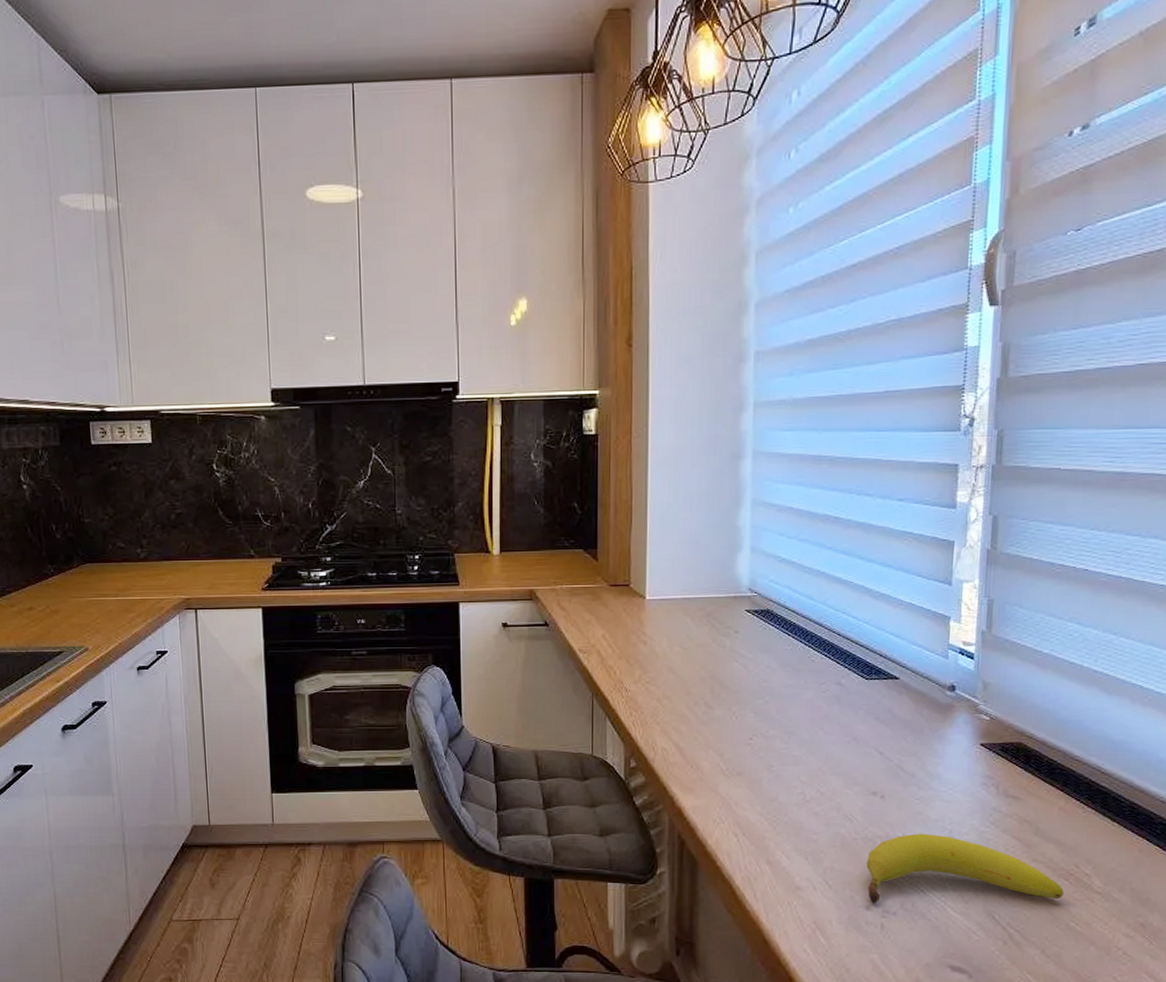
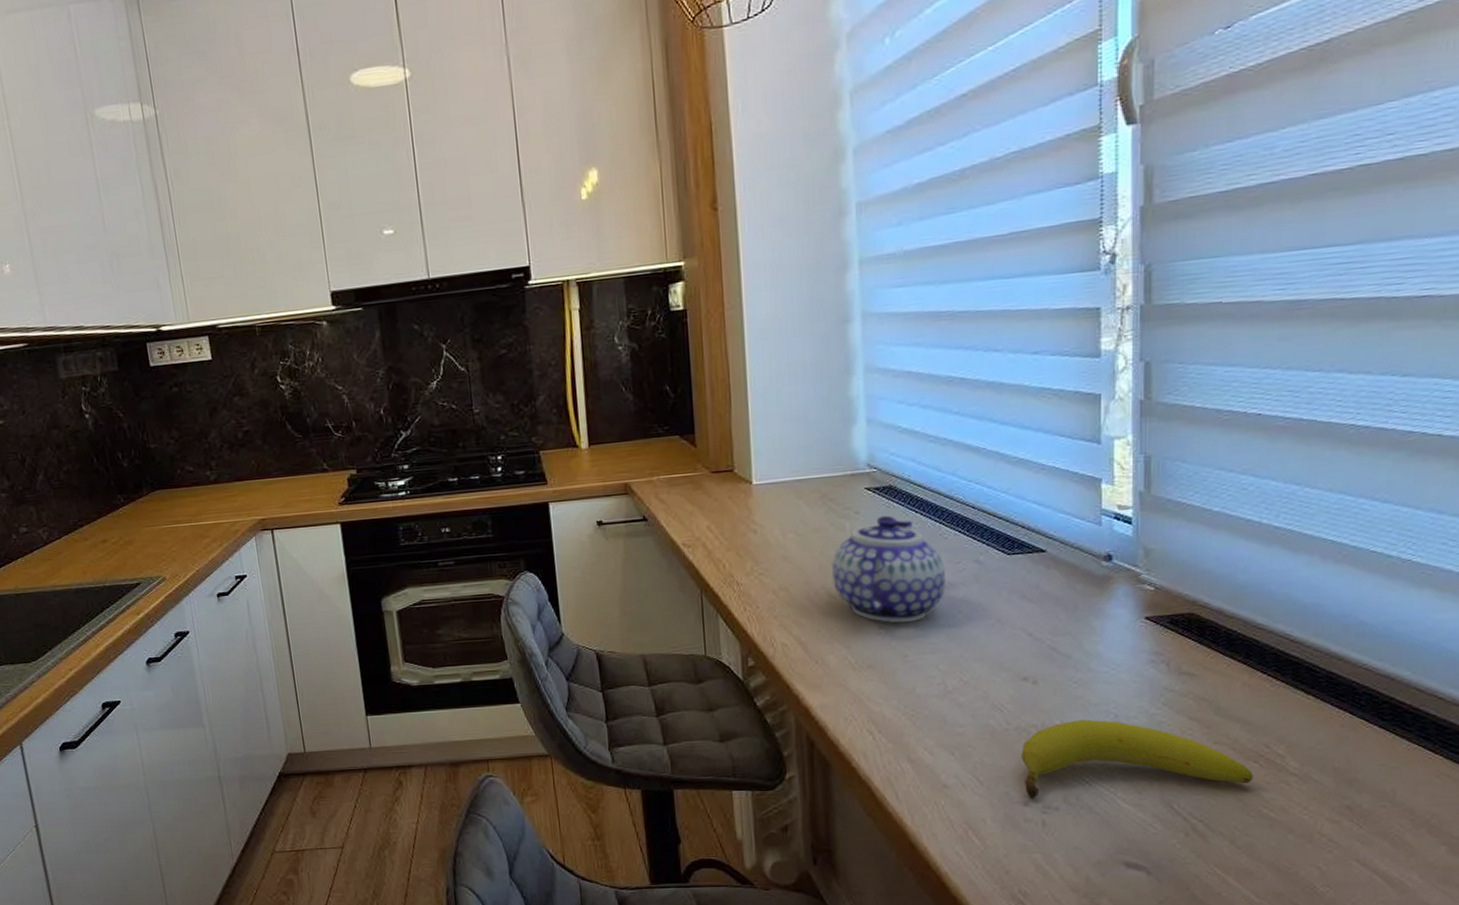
teapot: none [711,636,811,735] -> present [832,515,945,623]

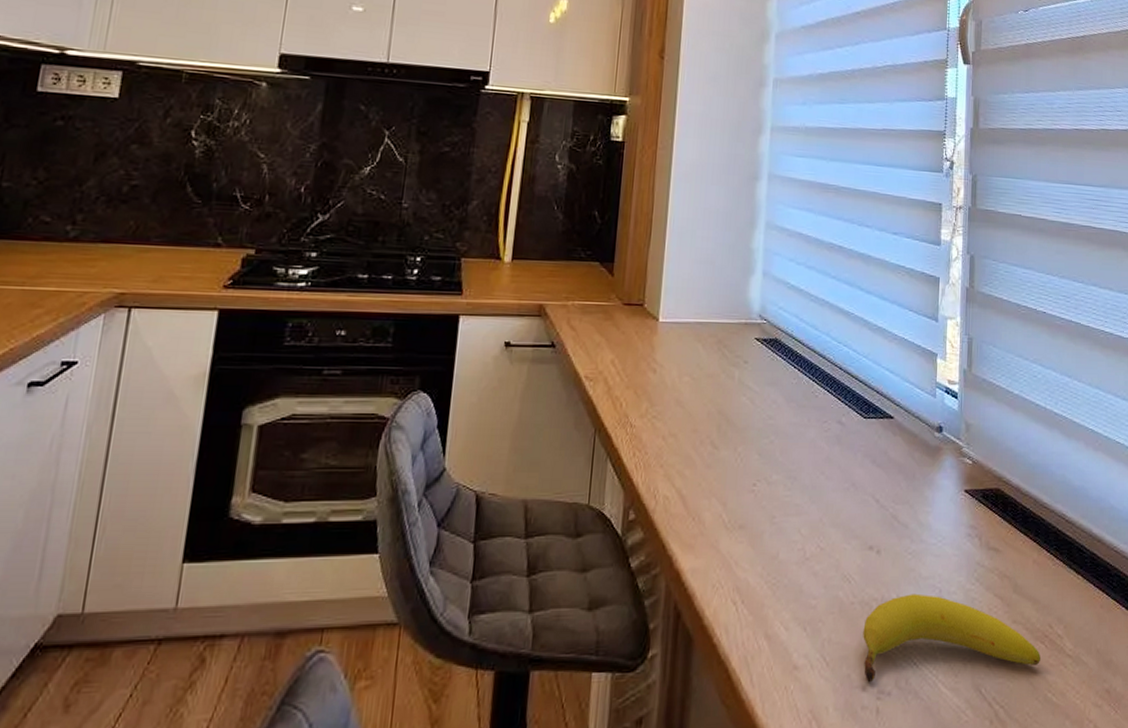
teapot: present [832,515,945,623] -> none [718,367,814,480]

